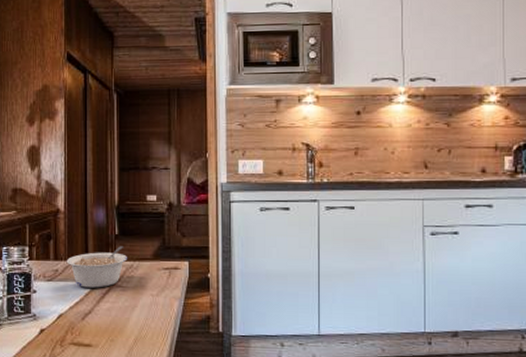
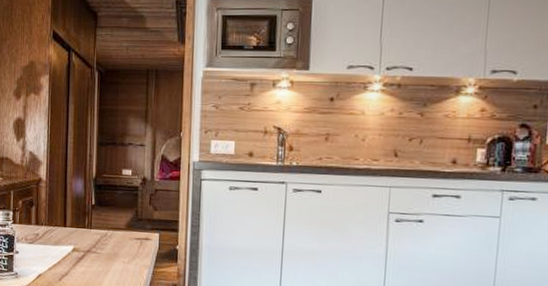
legume: present [66,246,128,288] -> none [46,215,103,253]

